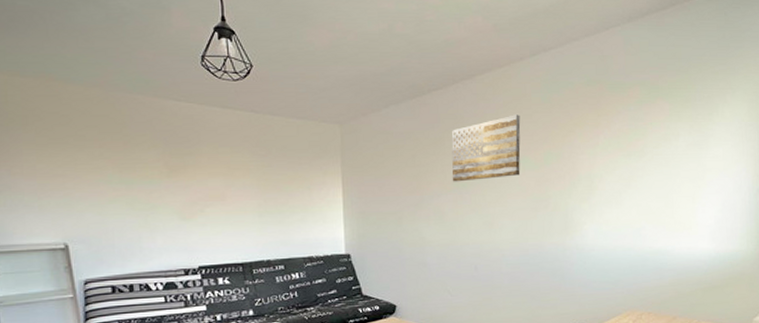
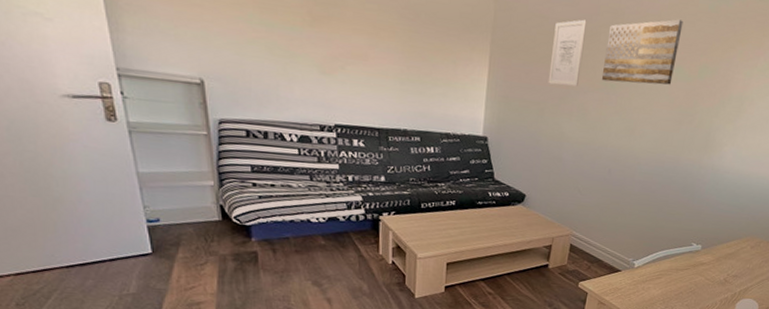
wall art: none [400,129,431,194] -> present [548,19,587,87]

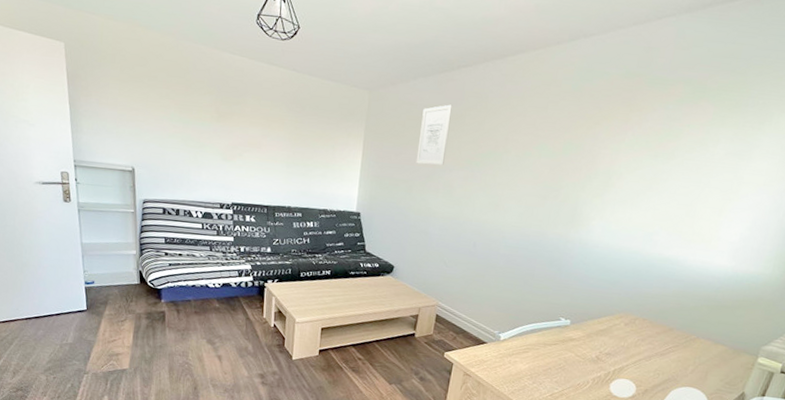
wall art: present [601,19,683,85] -> none [466,99,546,162]

